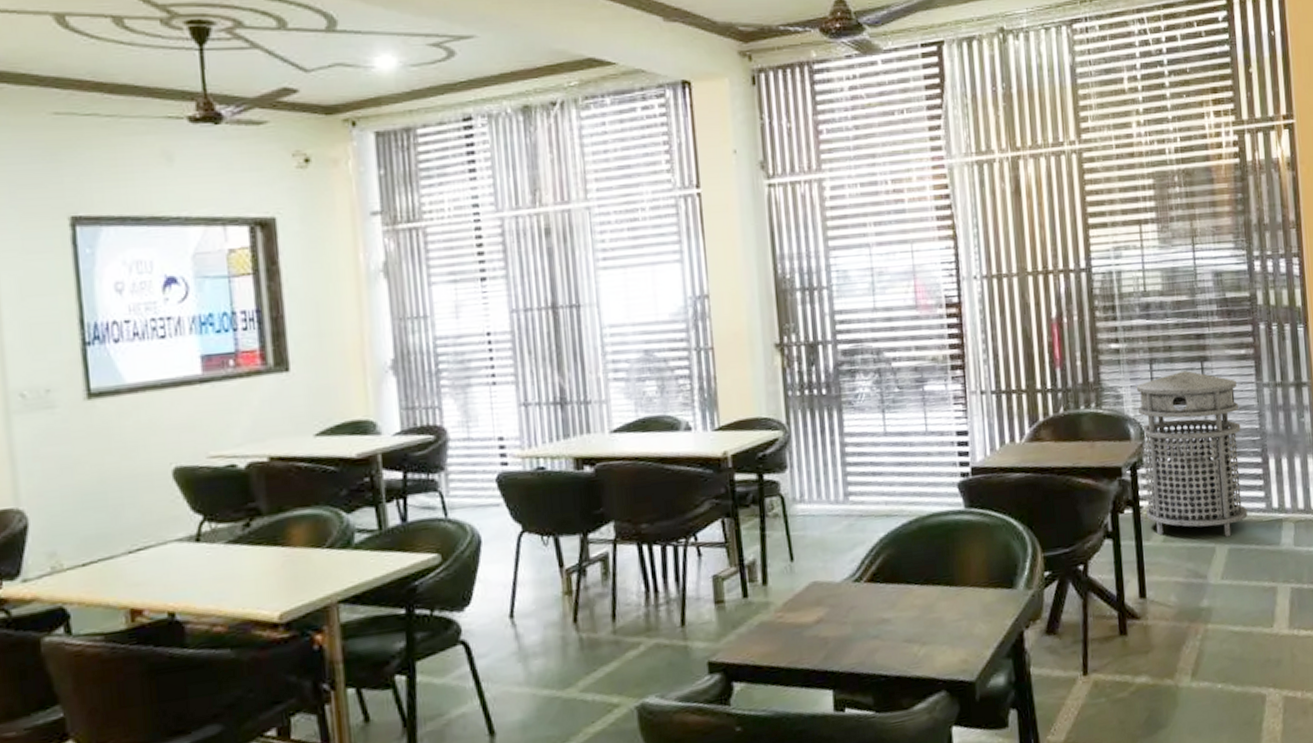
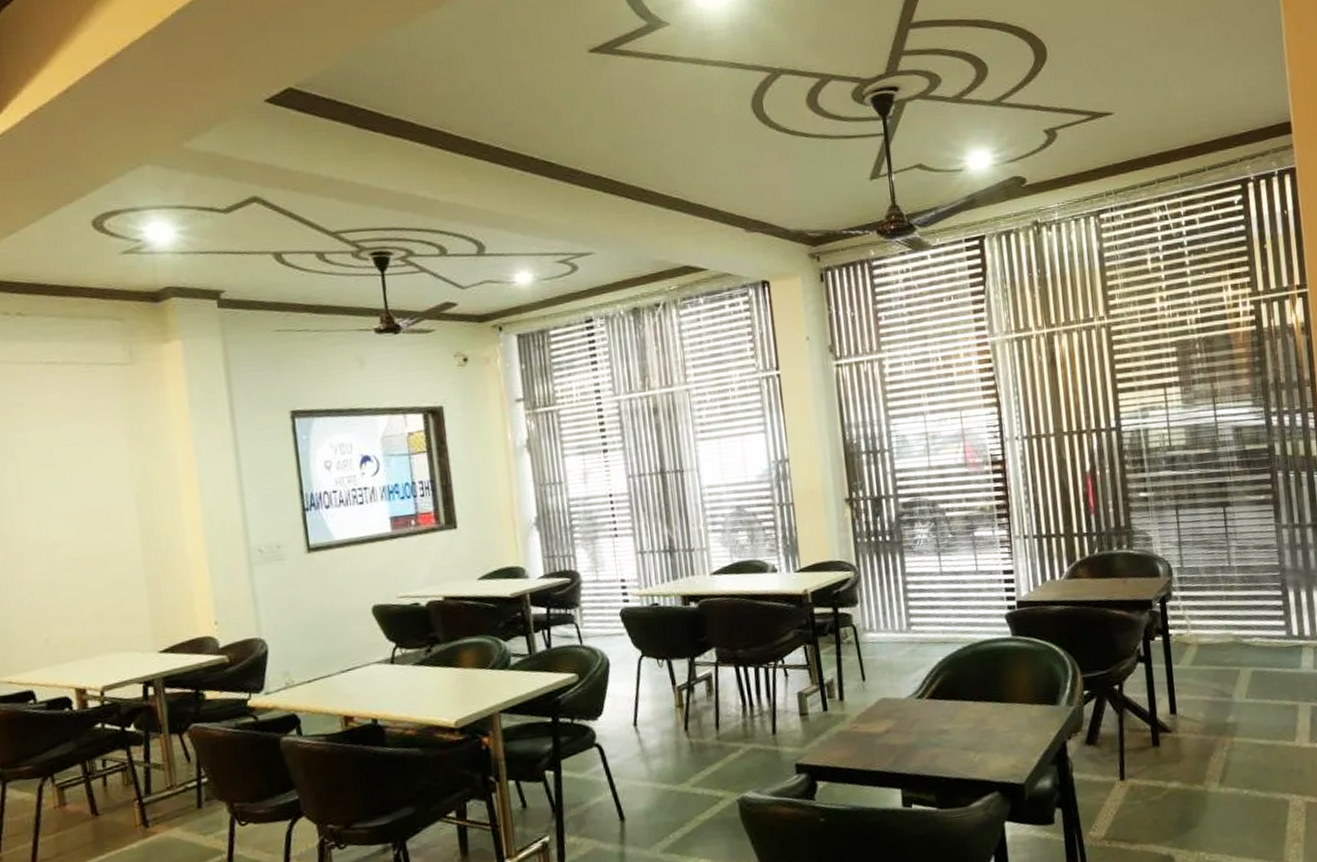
trash can: present [1137,370,1248,537] -> none [1164,515,1269,661]

